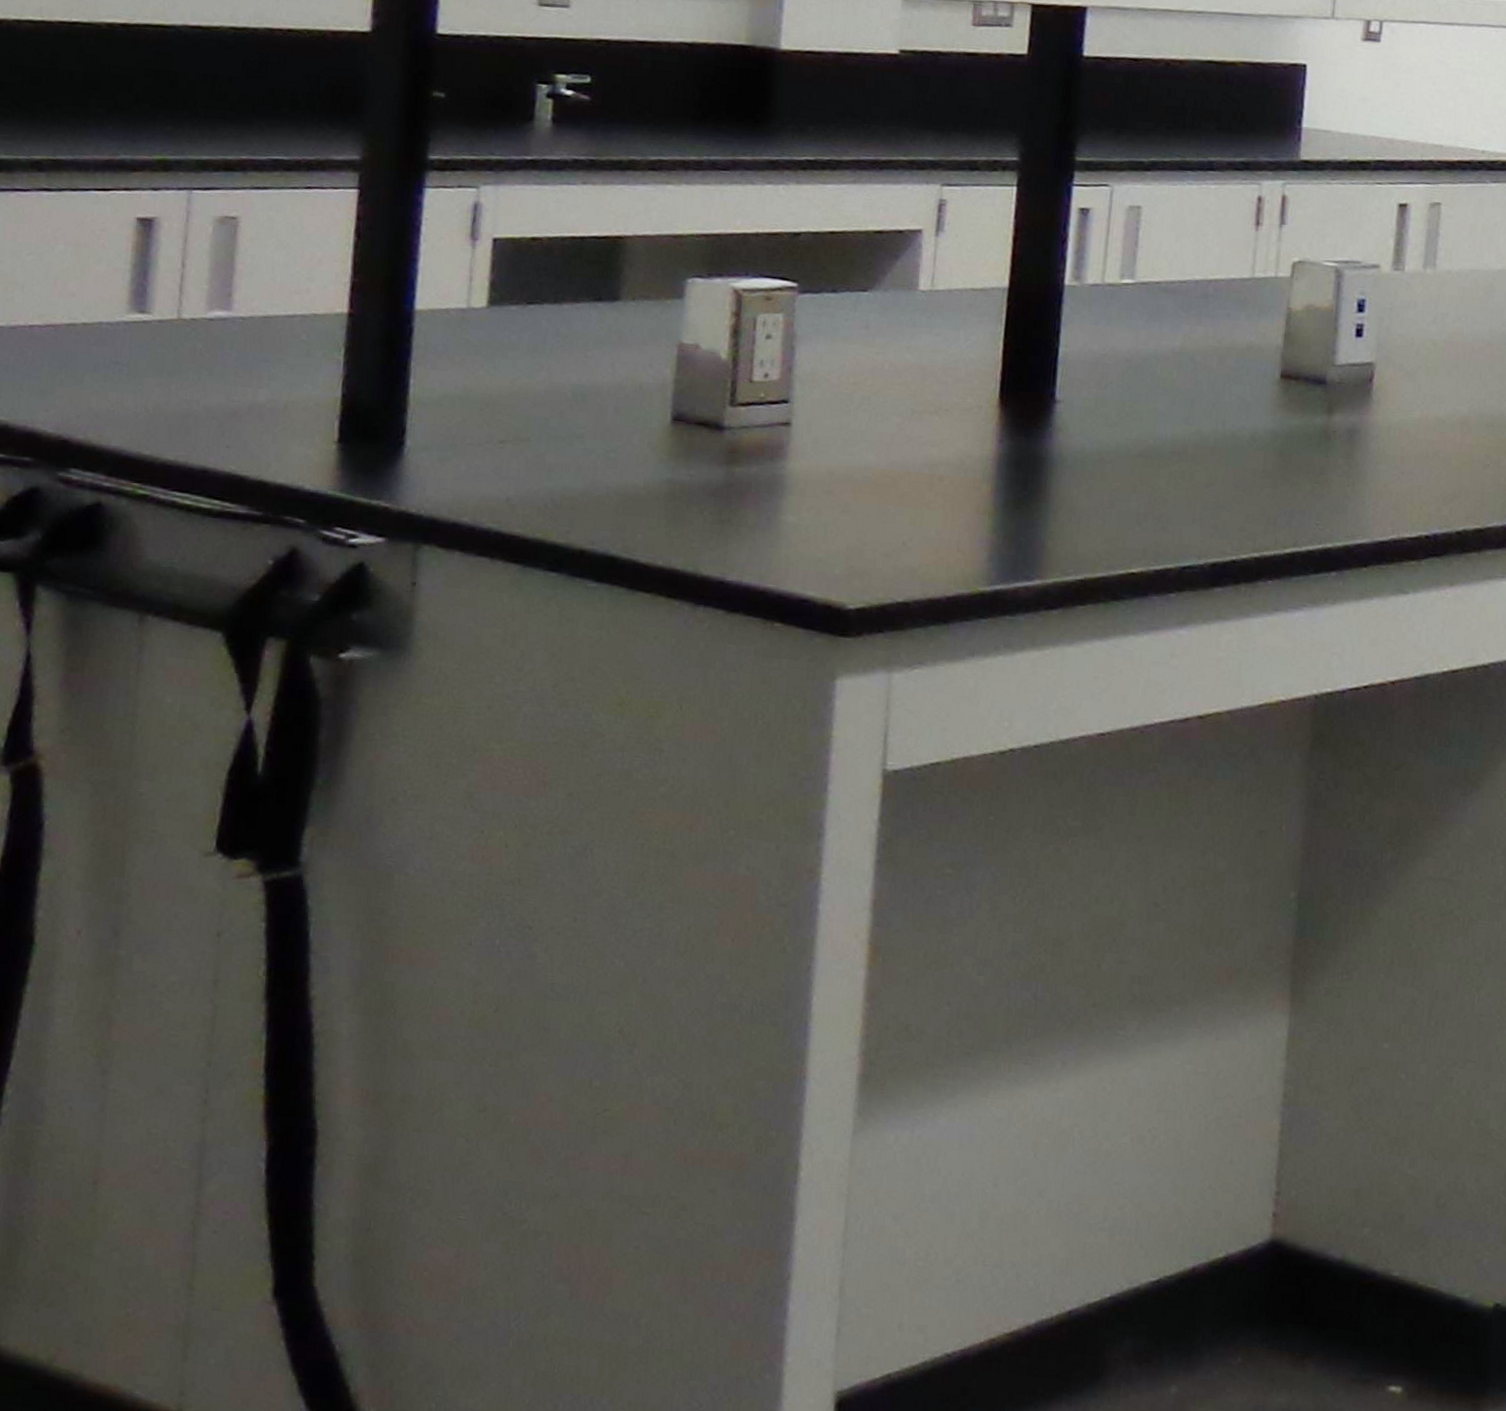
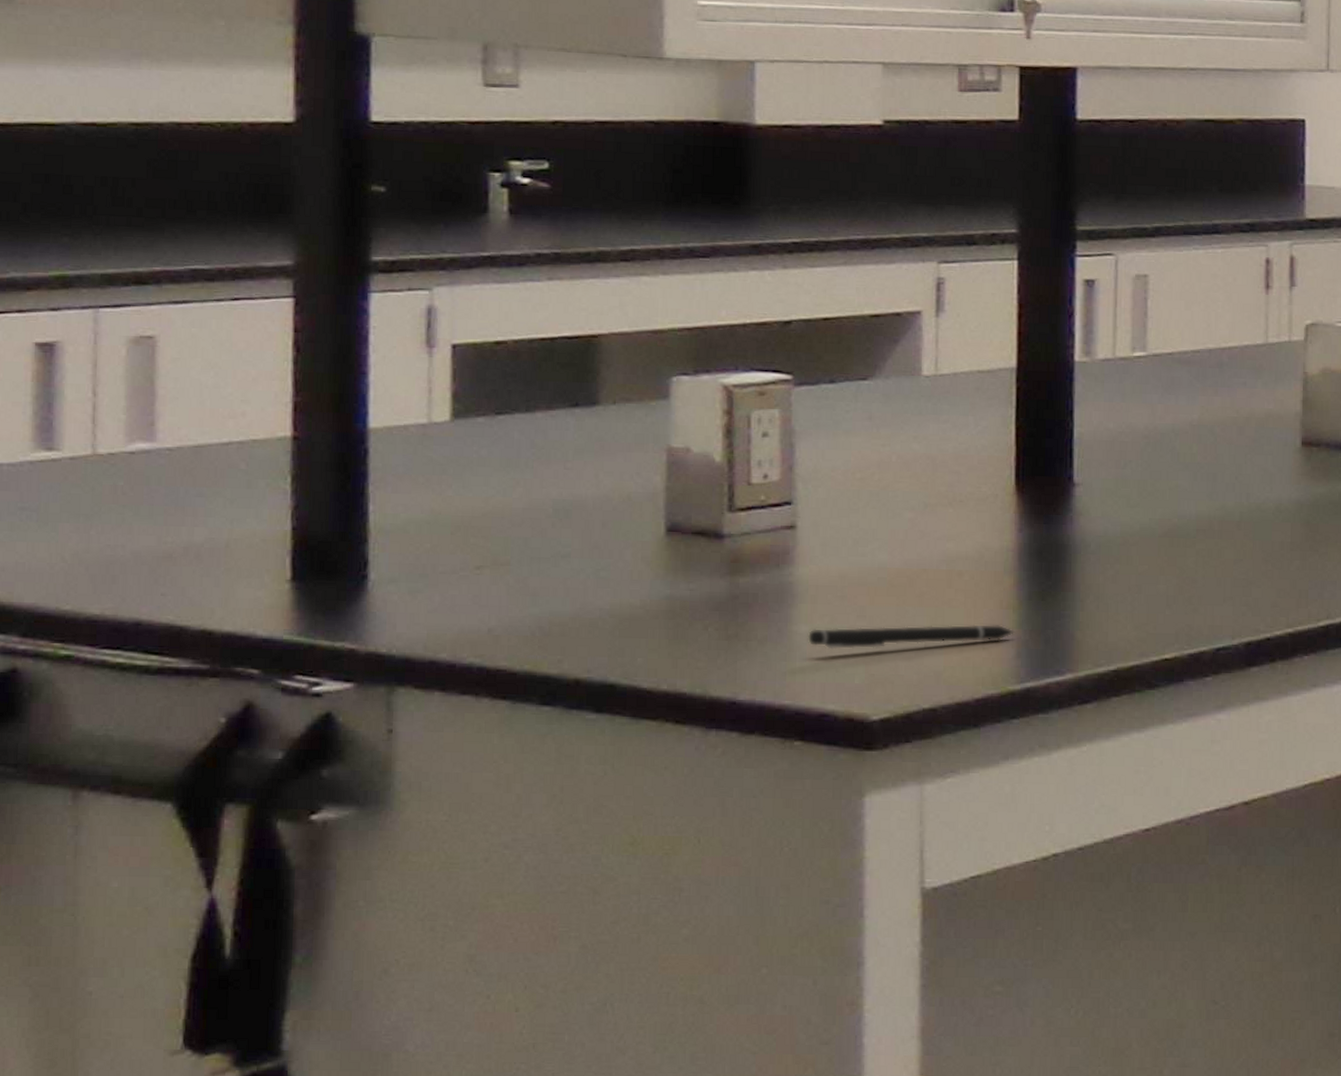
pen: none [794,519,988,544] -> present [808,624,1014,650]

